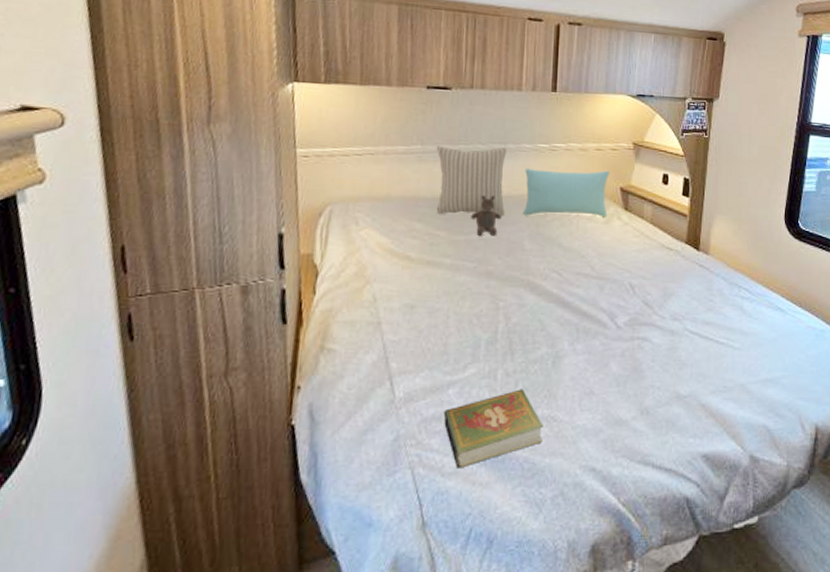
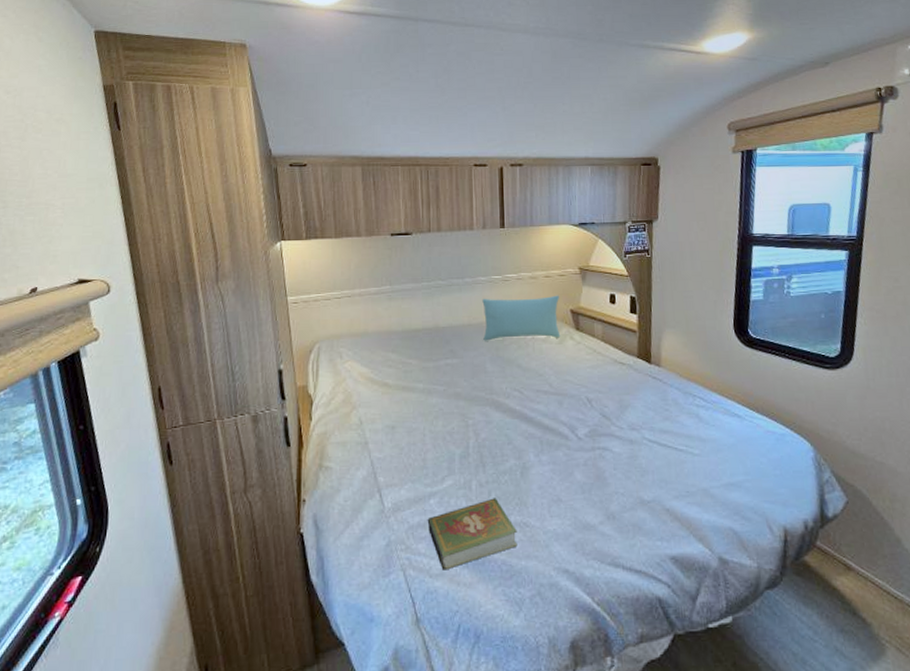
pillow: present [436,146,507,216] -> none [403,282,467,344]
stuffed animal: present [471,195,502,236] -> none [437,325,464,362]

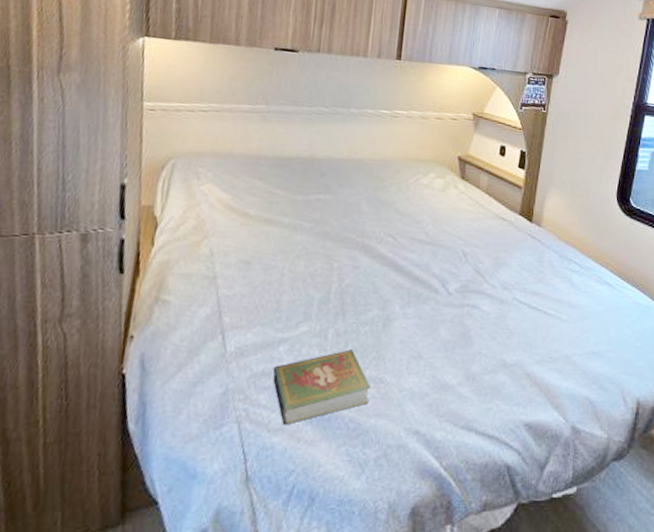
pillow: present [482,295,561,341] -> none [362,132,450,185]

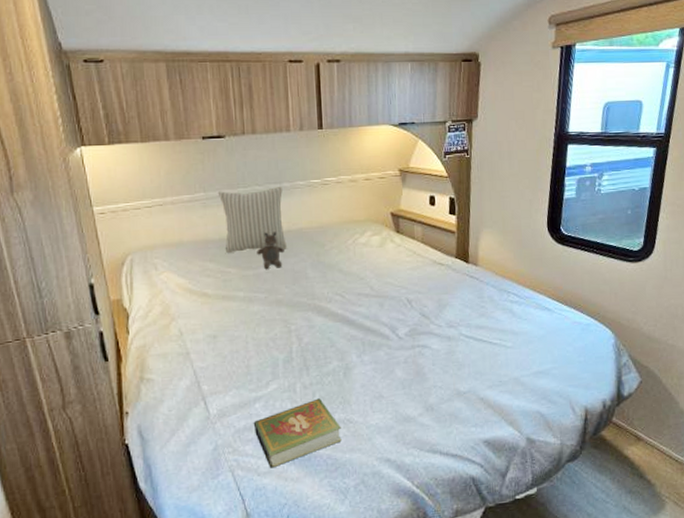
pillow: none [278,106,349,179] -> present [217,187,287,253]
stuffed animal: none [310,157,341,198] -> present [257,232,284,269]

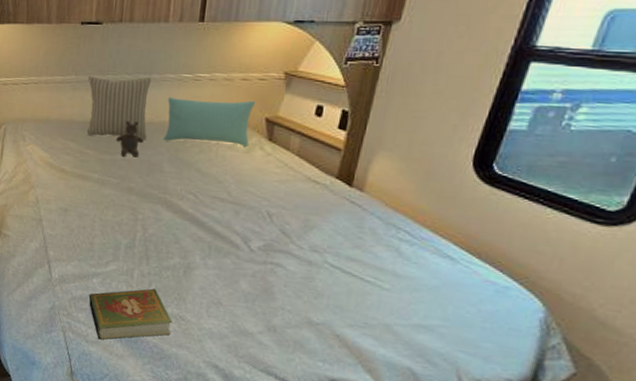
pillow: none [301,198,381,247] -> present [164,96,256,147]

